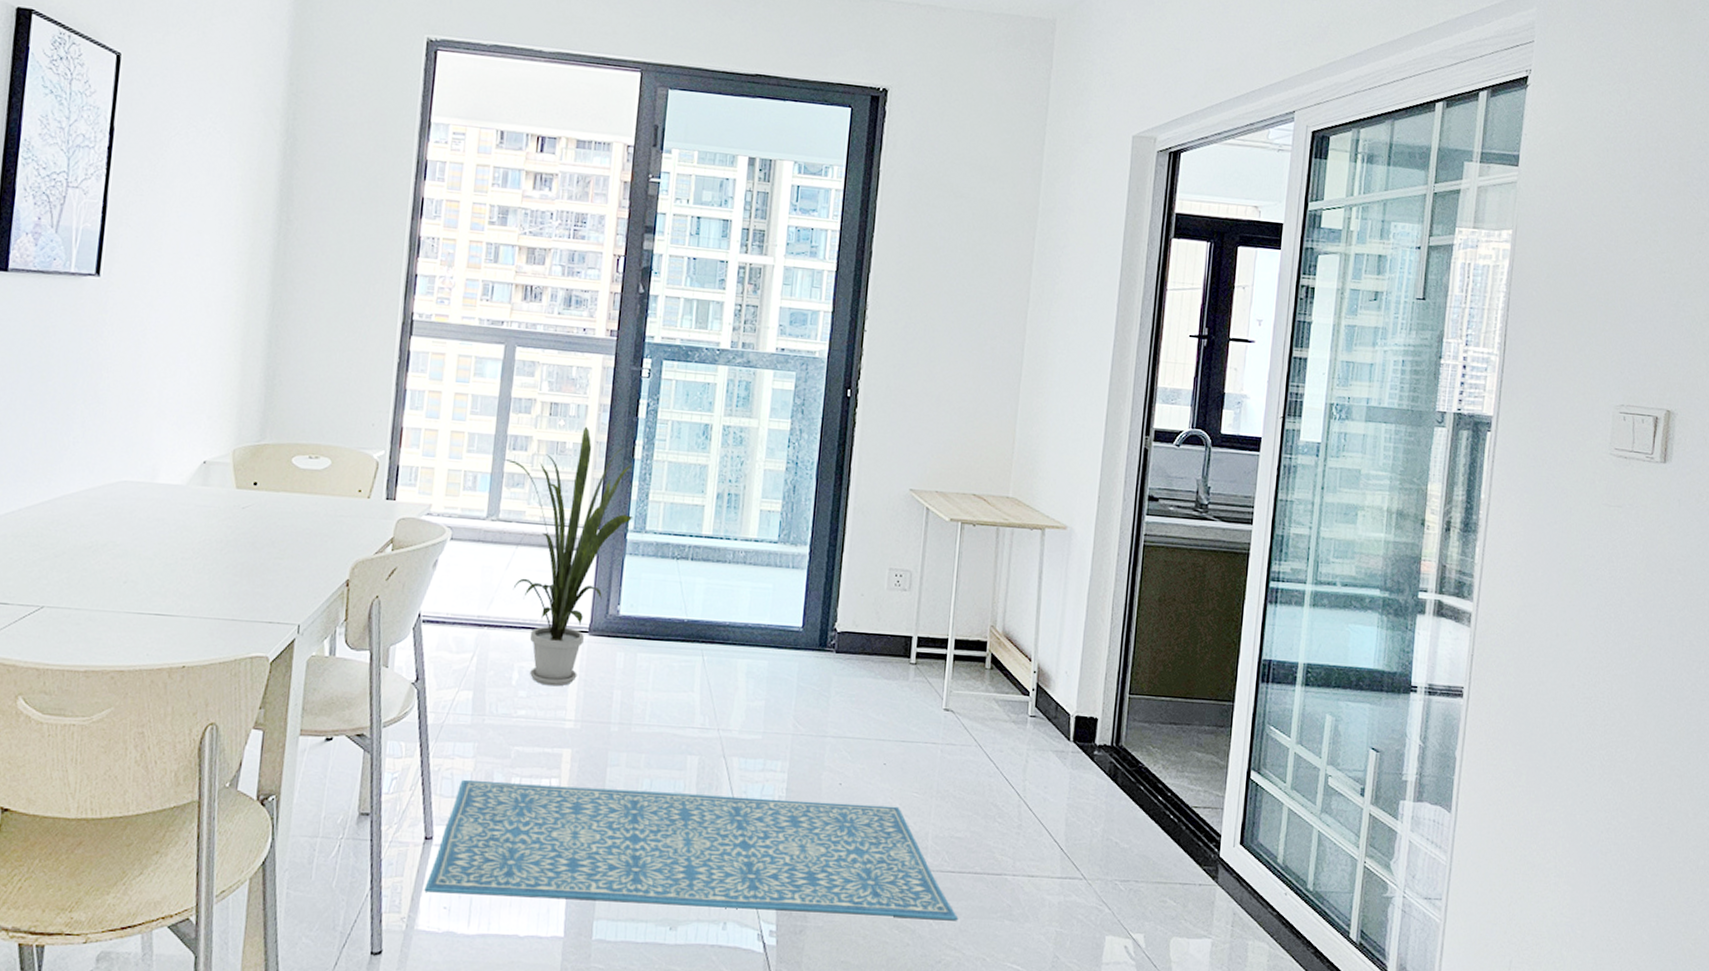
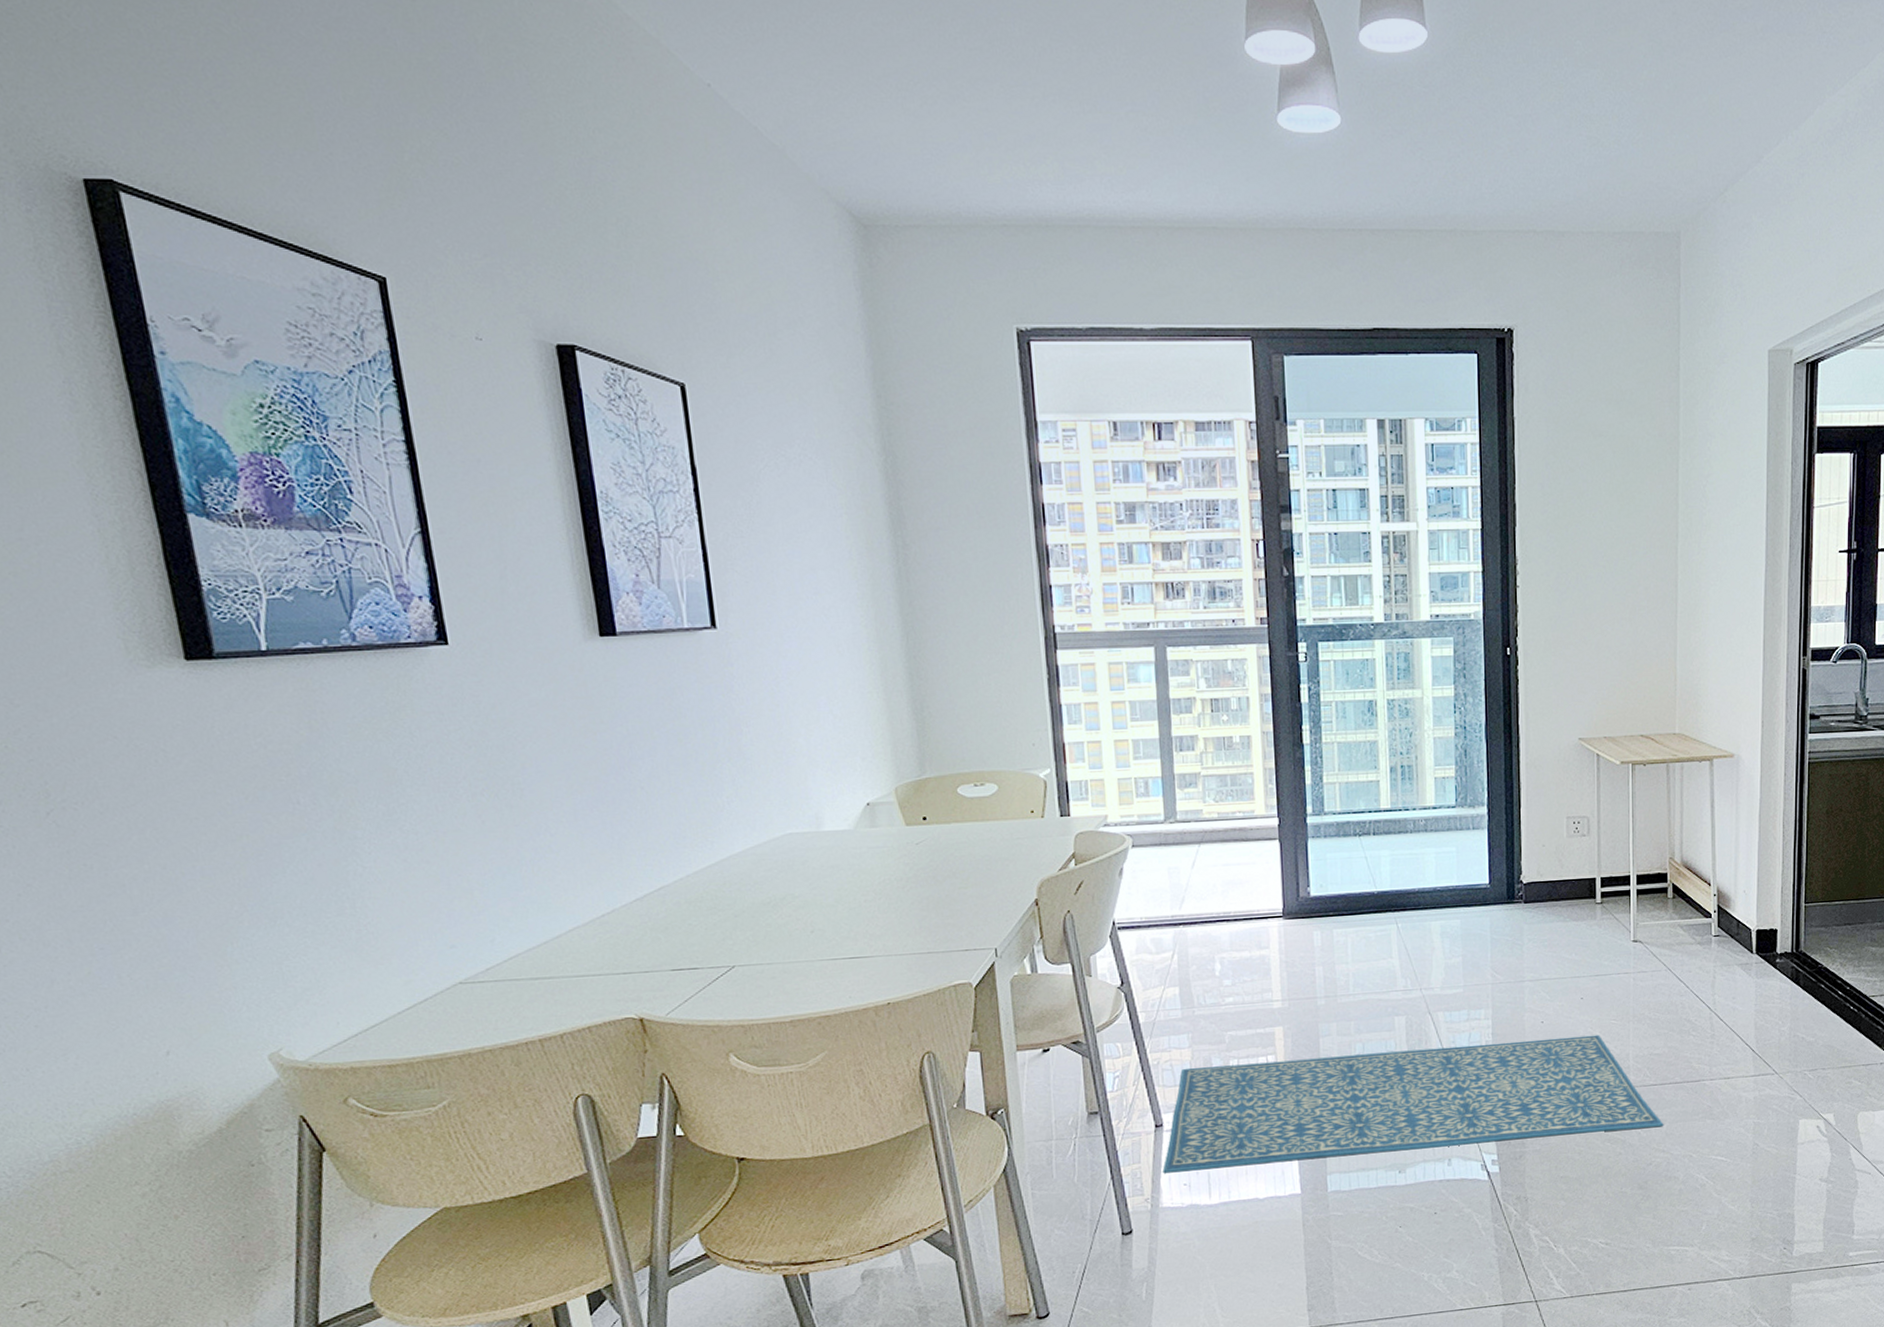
house plant: present [504,426,634,686] -> none [1172,718,1311,972]

